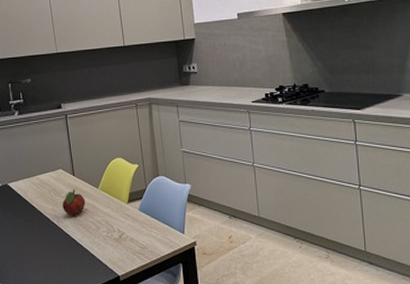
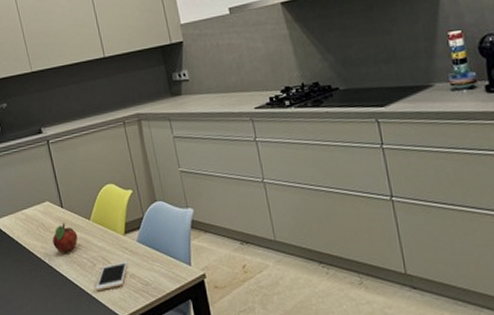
cell phone: none [98,226,129,251] -> present [96,260,128,291]

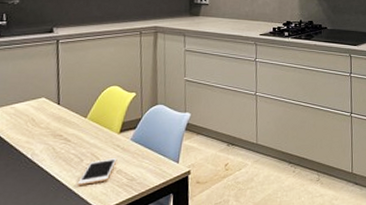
fruit: present [52,223,78,254] -> none [40,119,70,149]

